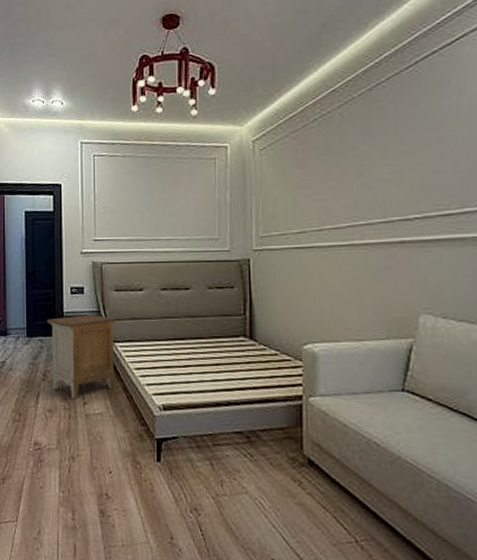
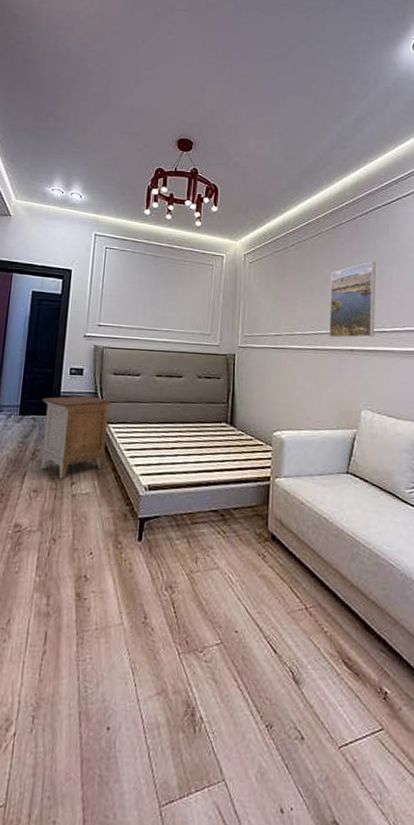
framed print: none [368,125,435,230] -> present [329,261,376,338]

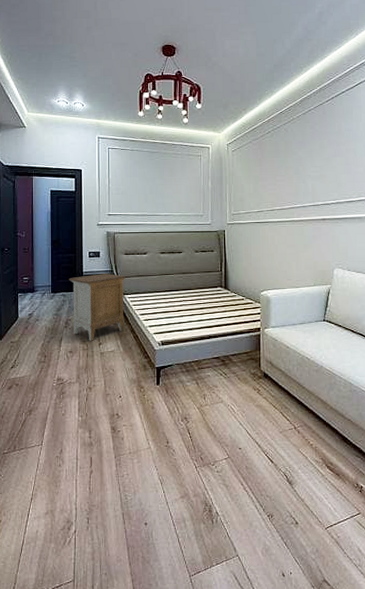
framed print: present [329,261,376,338] -> none [303,141,343,210]

